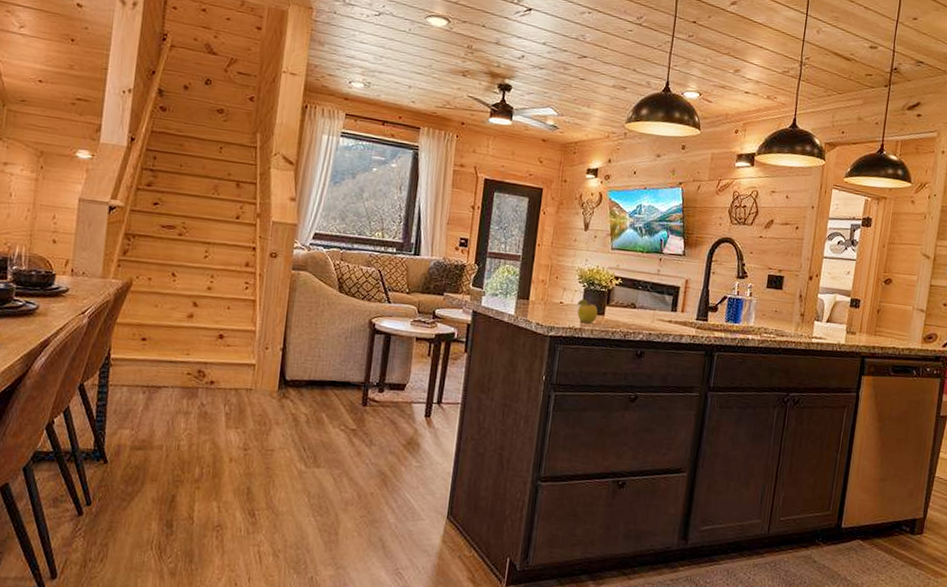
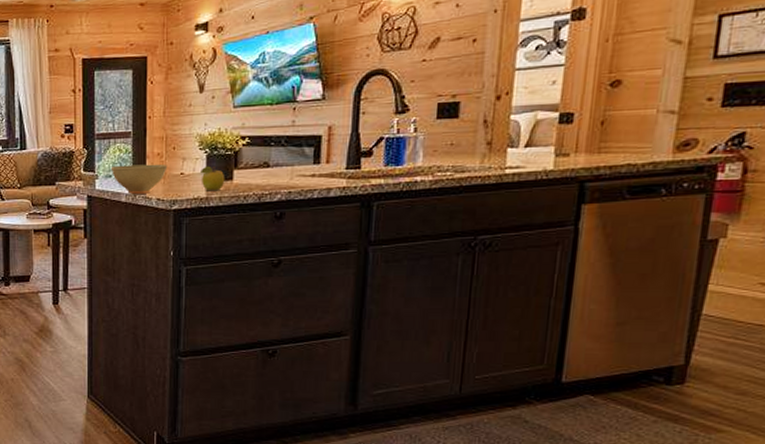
bowl: none [498,285,550,317] -> present [110,164,168,194]

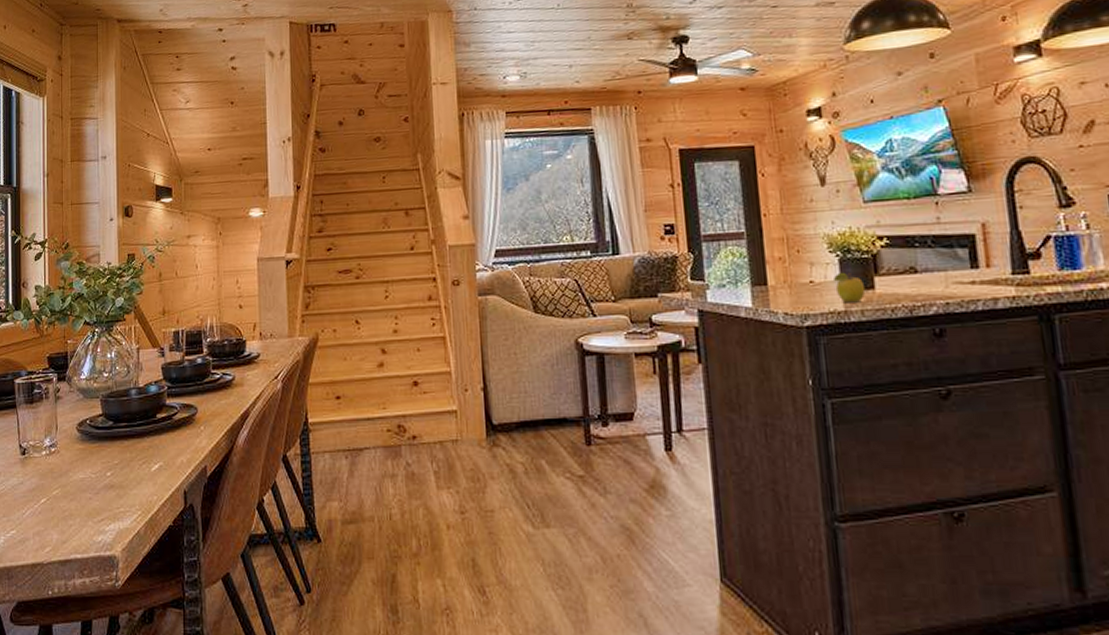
bowl: present [110,164,168,194] -> none [723,270,793,308]

